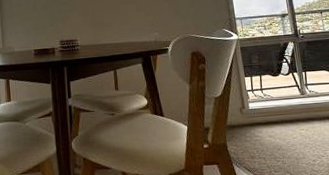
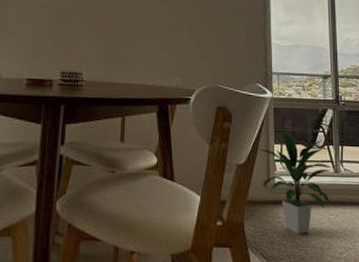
indoor plant: none [232,63,300,148] -> present [259,128,332,234]

